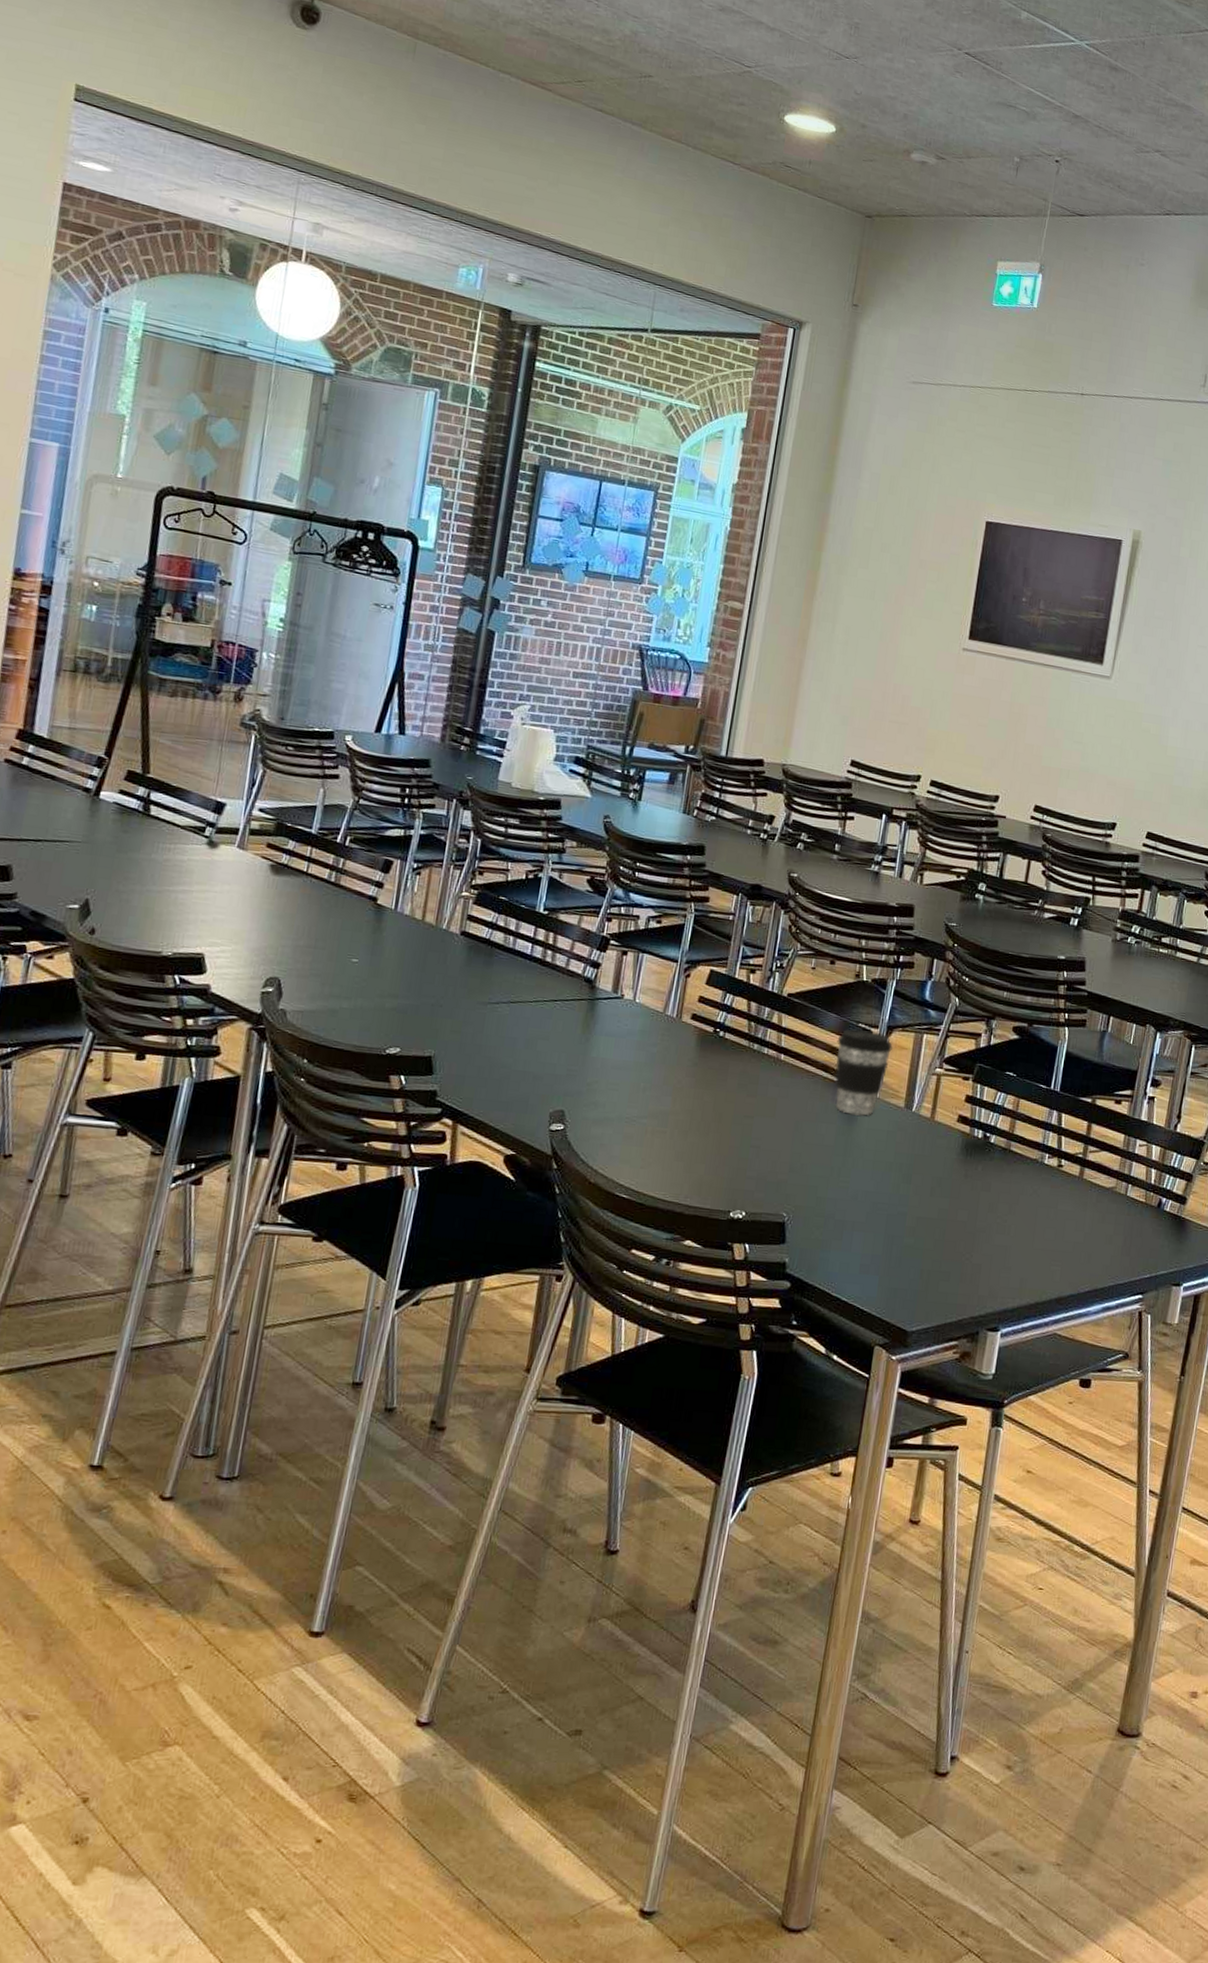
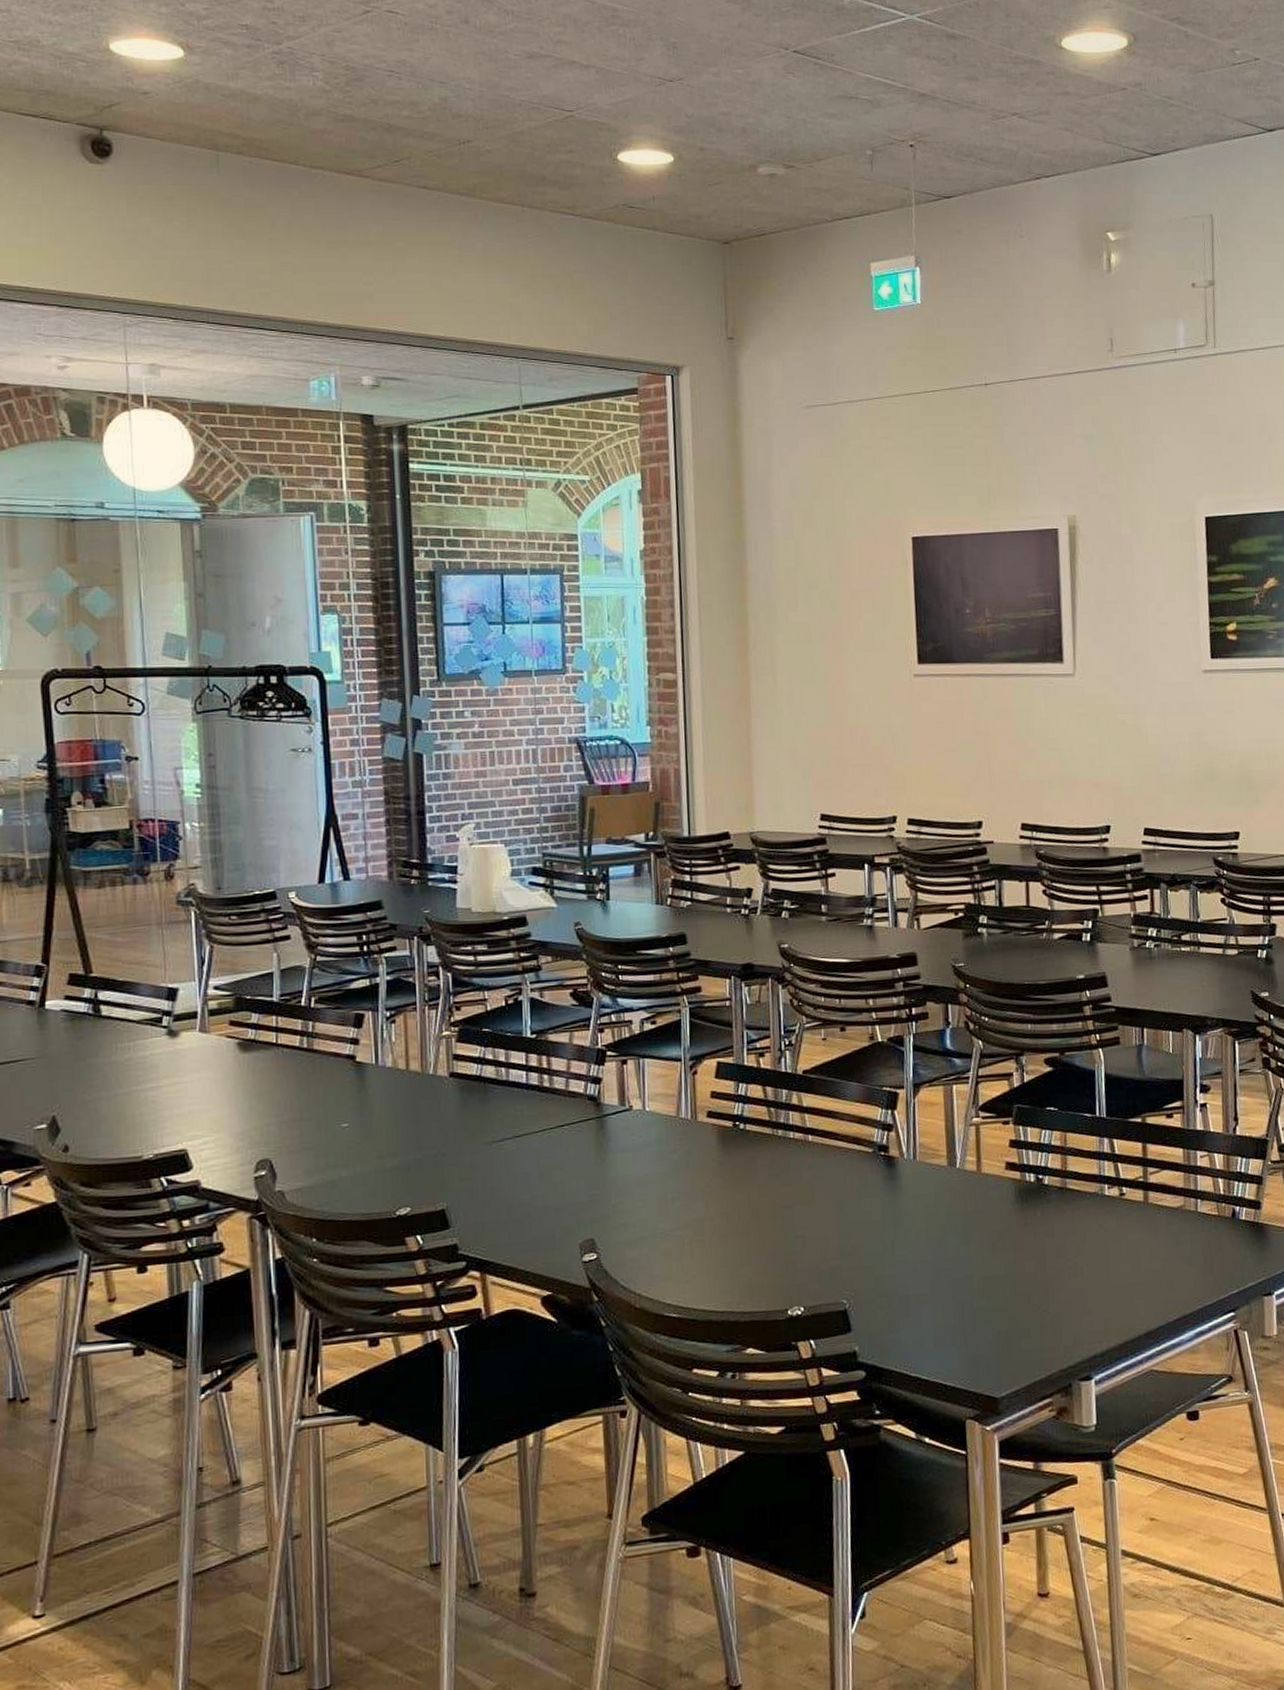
coffee cup: present [835,1028,893,1116] -> none [864,1092,923,1184]

